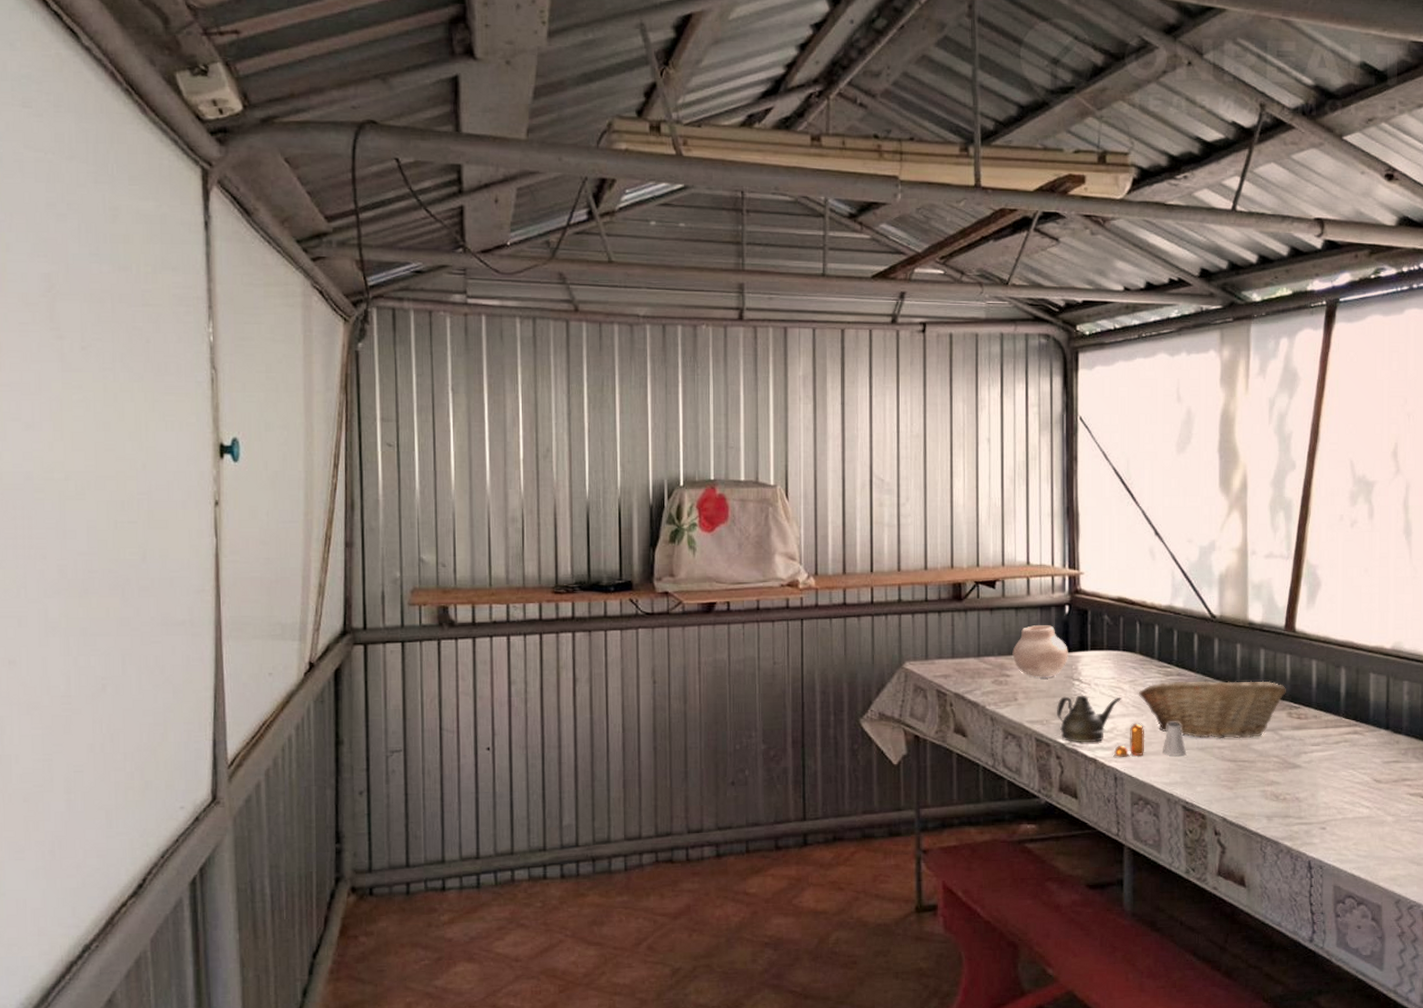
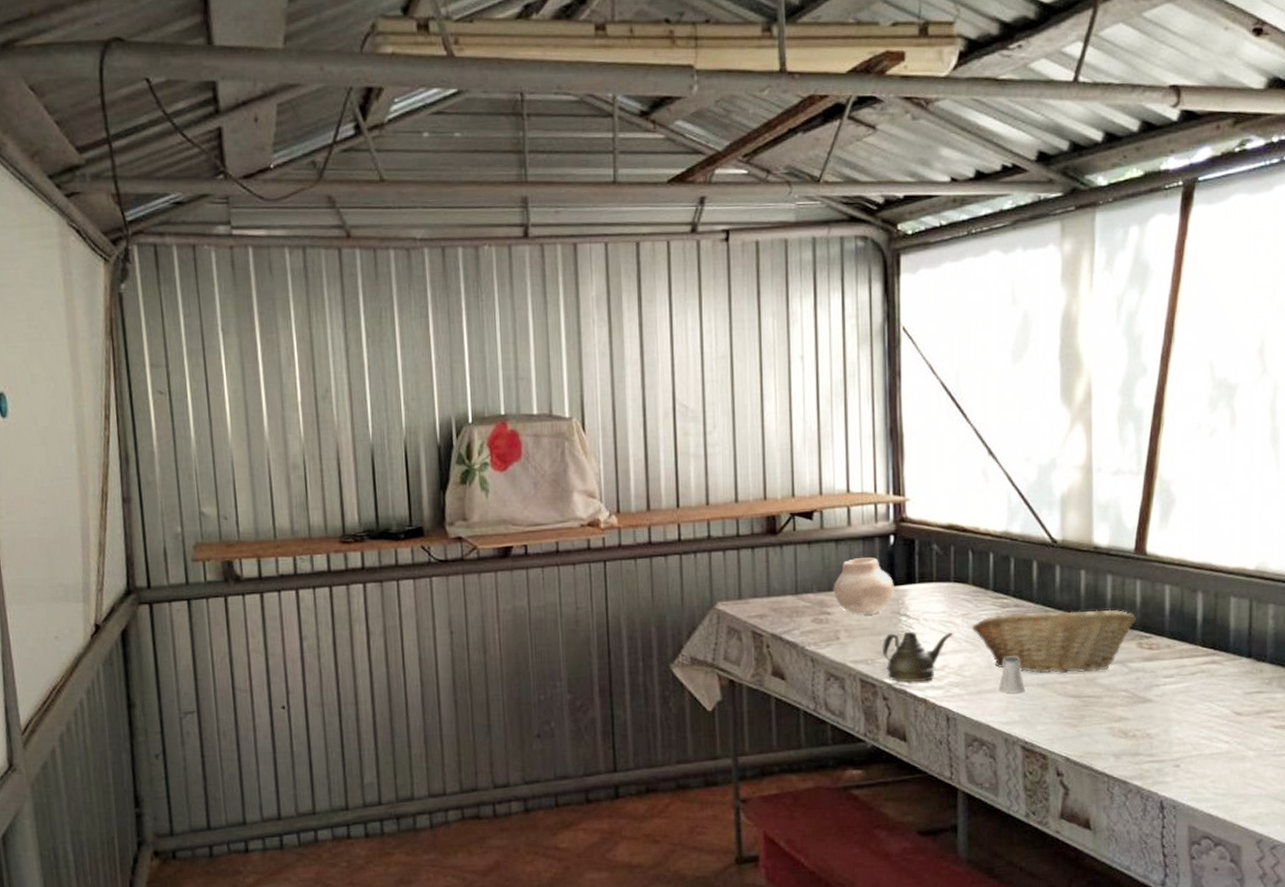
pepper shaker: present [1114,723,1145,757] -> none [946,659,980,696]

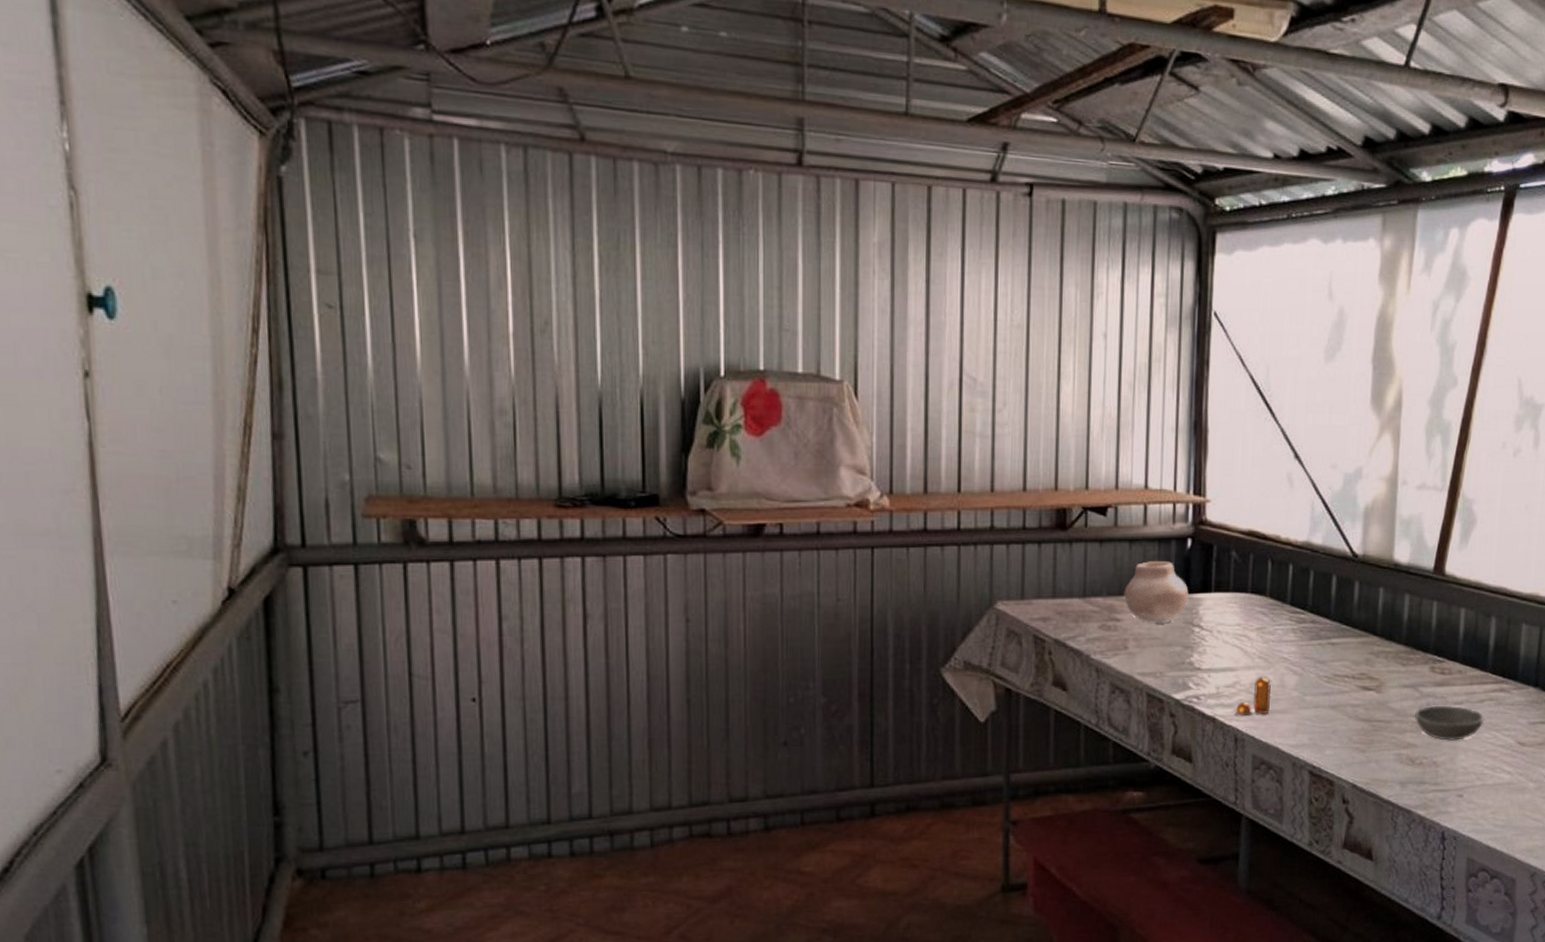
teapot: present [883,631,954,682] -> none [1172,643,1248,698]
pepper shaker: none [946,659,980,696] -> present [1236,677,1272,715]
fruit basket: present [971,609,1136,674] -> none [1266,626,1431,696]
saltshaker: present [999,656,1026,693] -> none [1290,675,1317,715]
soup bowl: none [1124,679,1197,713] -> present [1414,705,1485,741]

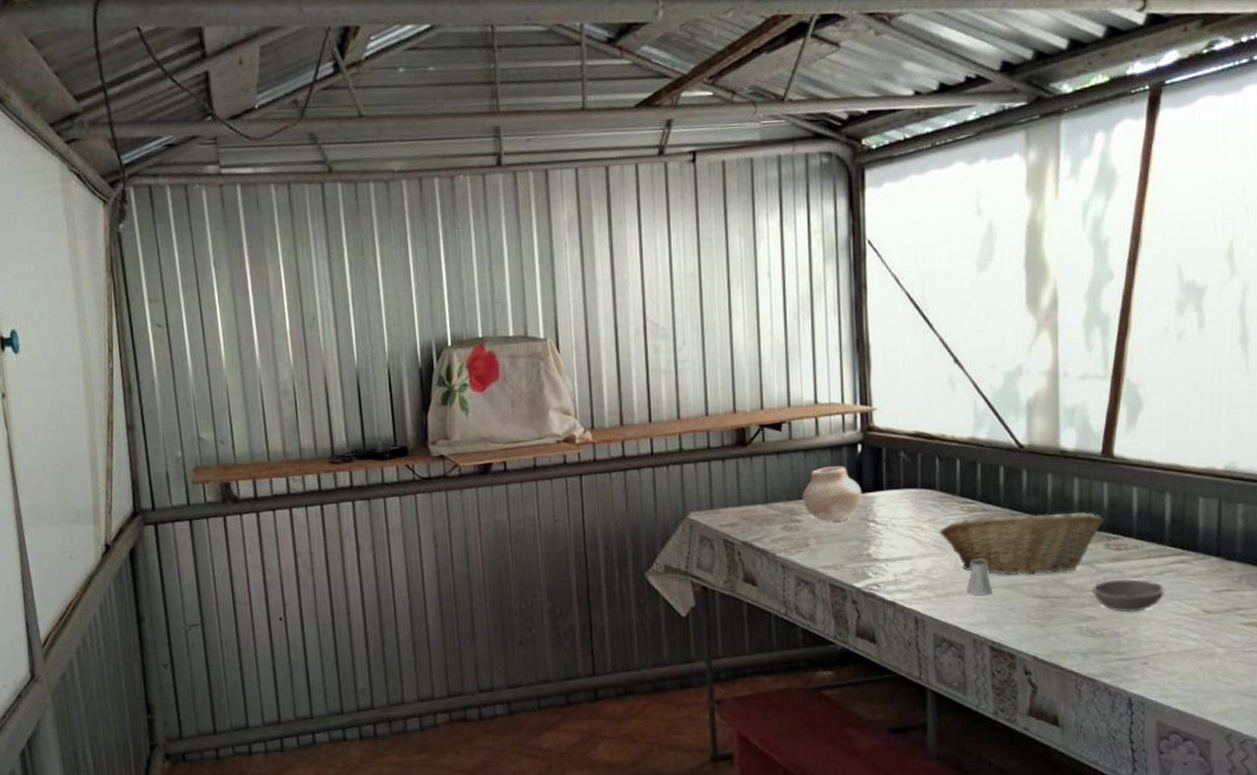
pepper shaker: present [1236,677,1272,715] -> none [914,563,948,599]
fruit basket: none [1266,626,1431,696] -> present [939,512,1103,576]
saltshaker: none [1290,675,1317,715] -> present [967,559,993,595]

